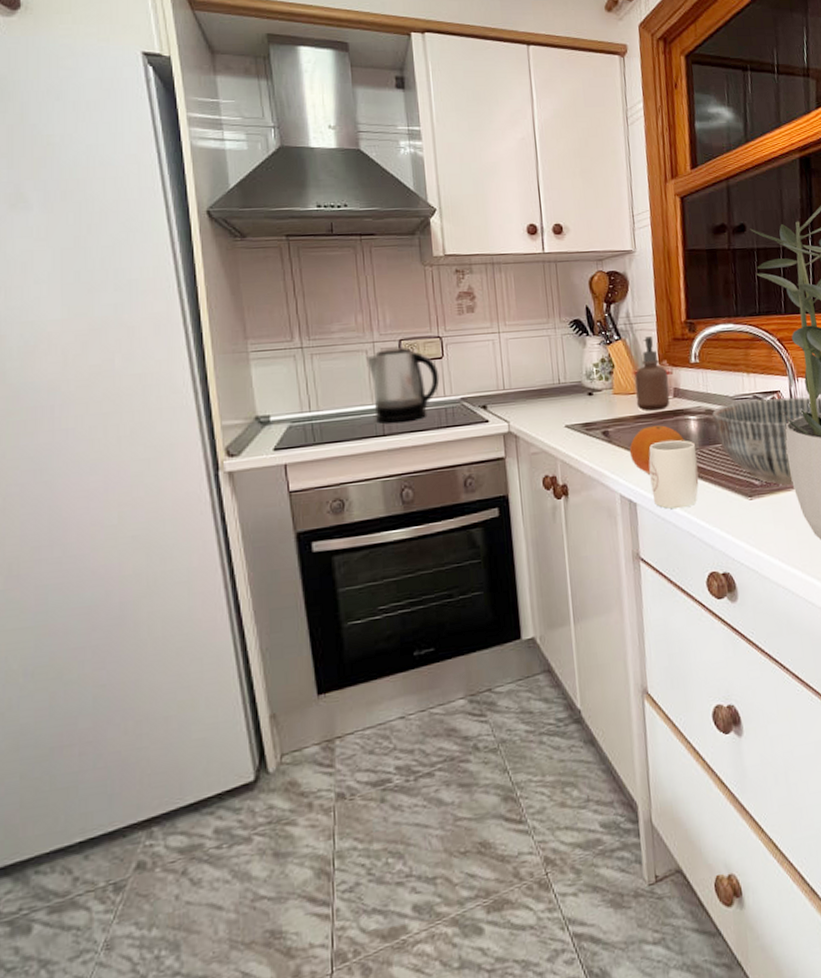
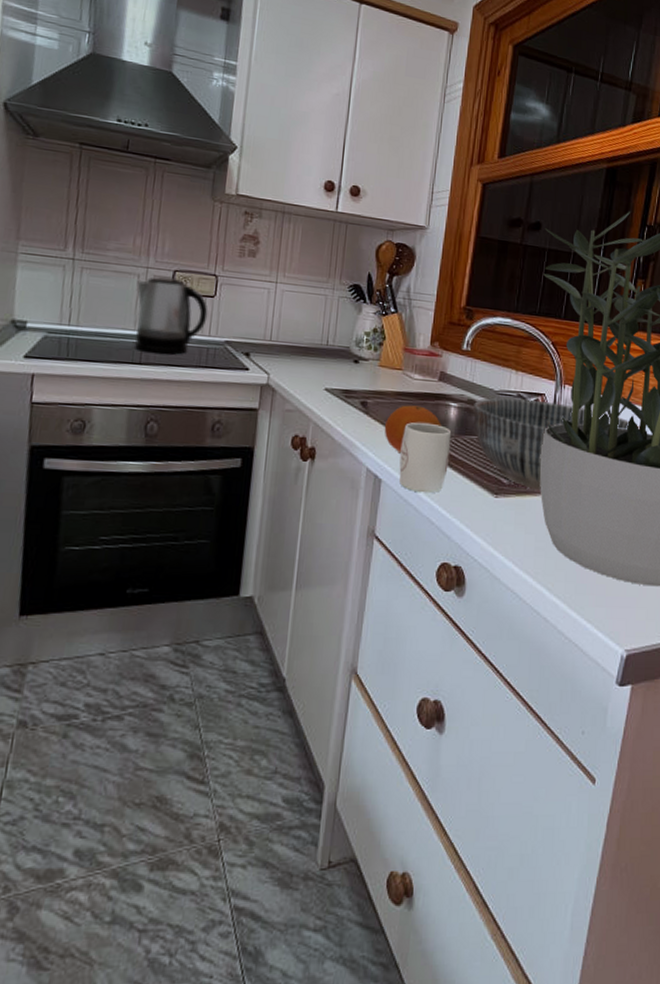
soap dispenser: present [634,336,670,412] -> none [400,315,438,392]

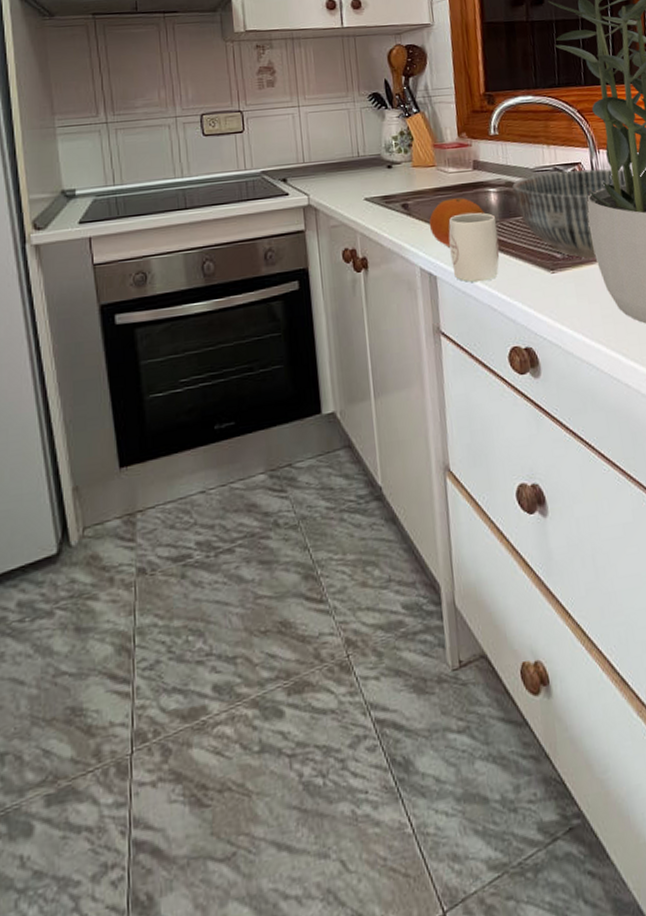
kettle: present [134,276,208,354] -> none [169,121,241,197]

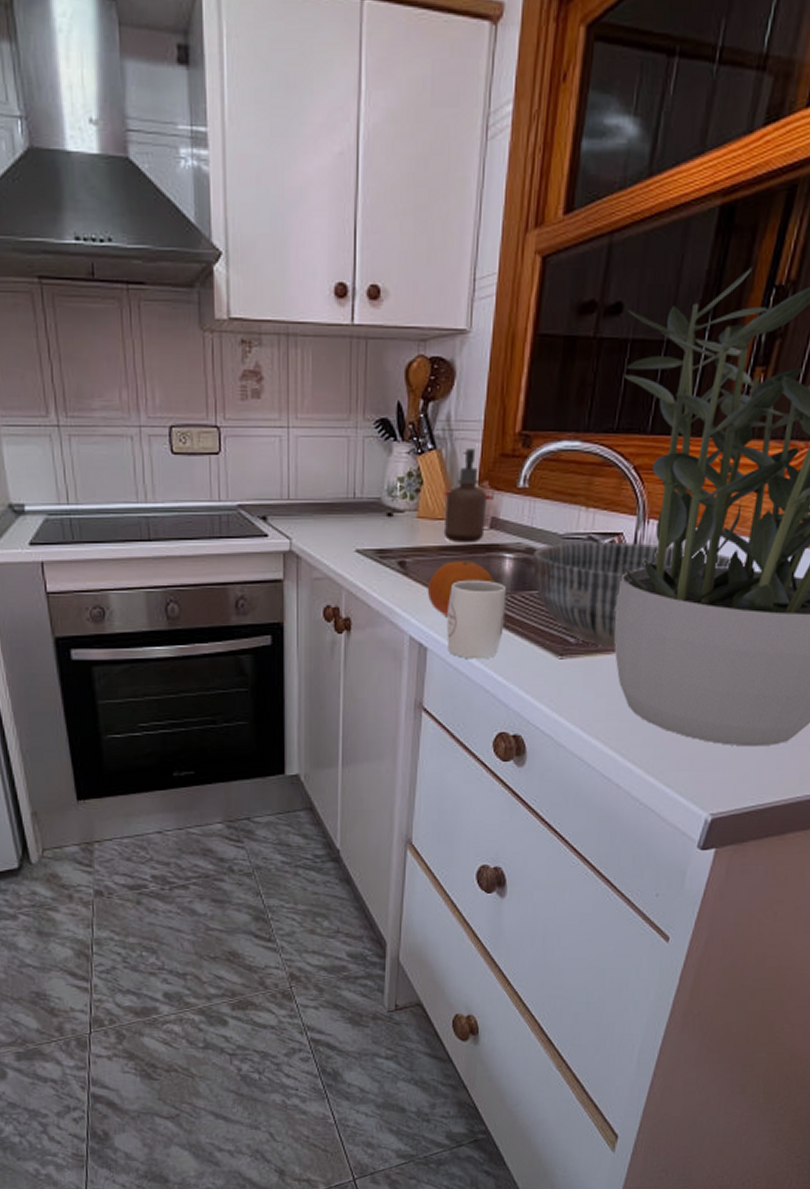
soap dispenser: none [433,109,470,185] -> present [443,449,488,544]

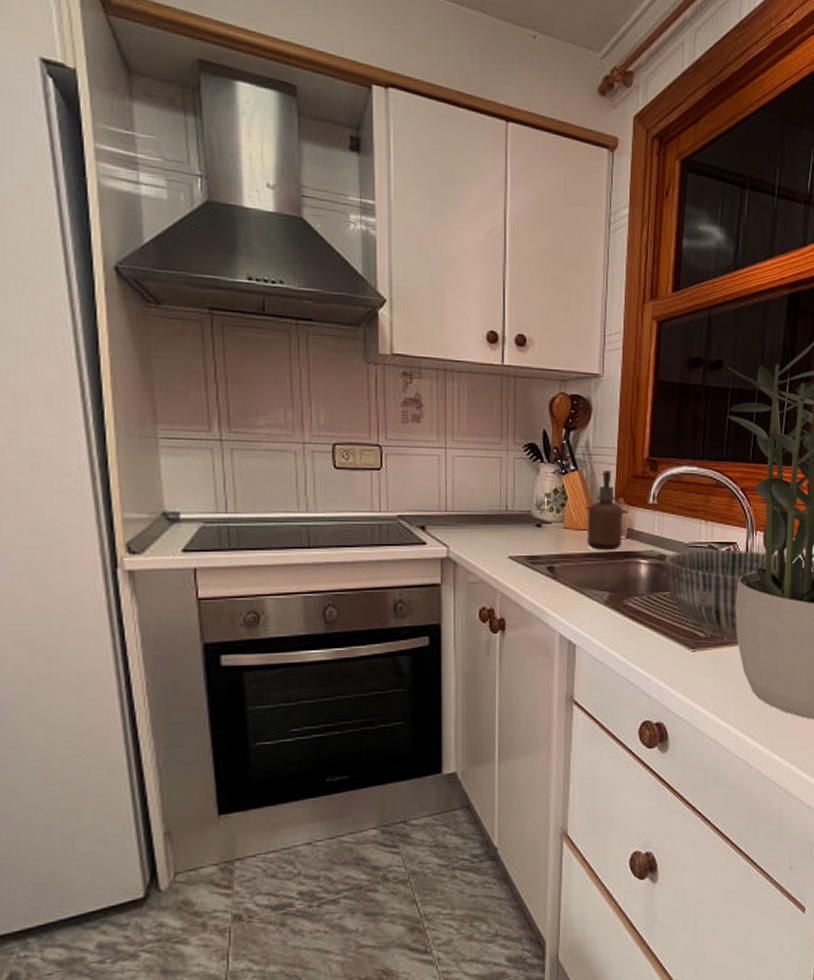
fruit: present [427,561,494,616] -> none [574,566,633,615]
mug: present [446,579,507,660] -> none [593,582,644,654]

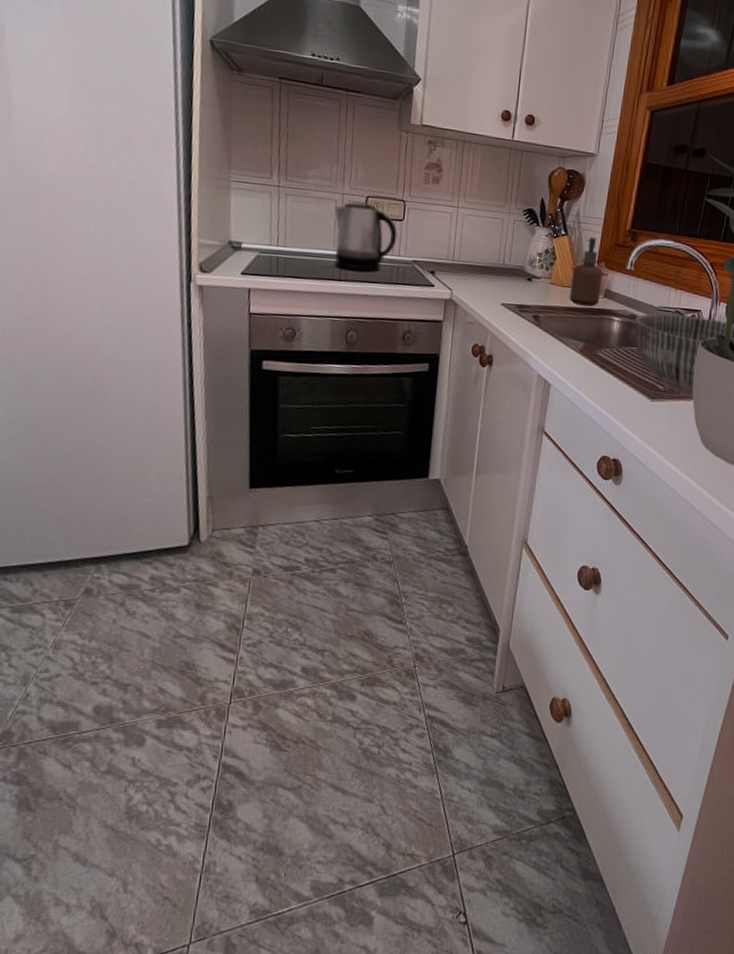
kettle: none [294,451,376,534] -> present [334,201,398,272]

